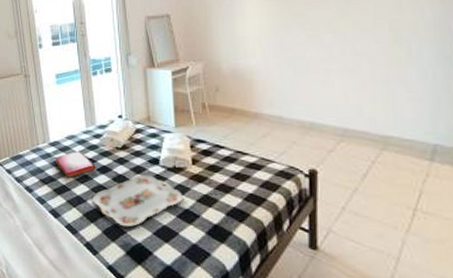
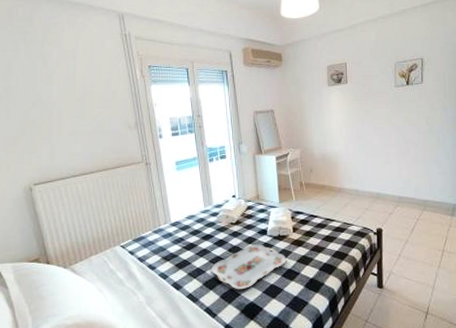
hardback book: present [55,150,96,179] -> none [176,228,214,254]

